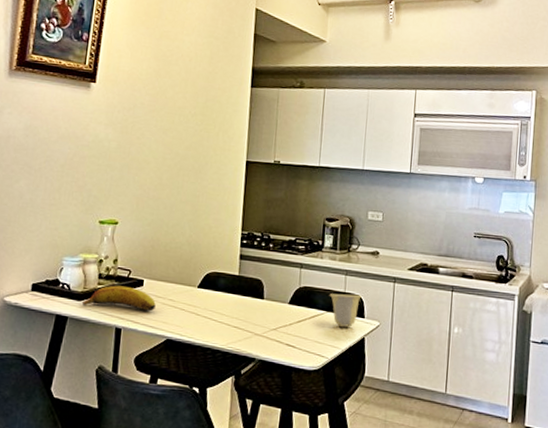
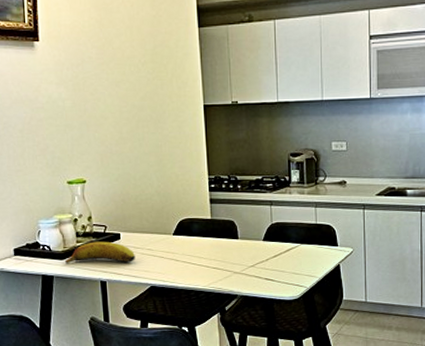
cup: present [329,294,362,327] -> none [301,225,333,257]

